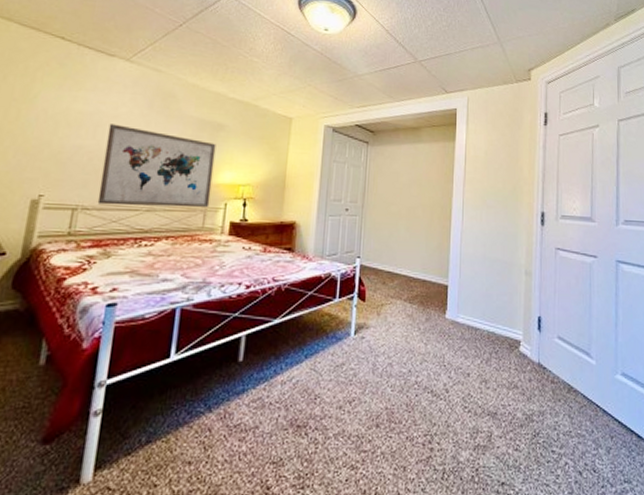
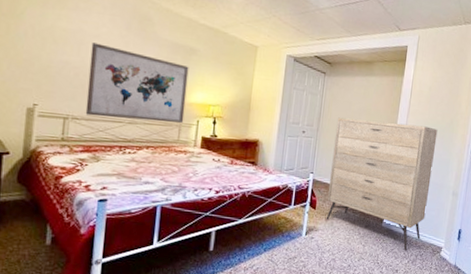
dresser: none [378,191,500,347] -> present [326,117,438,250]

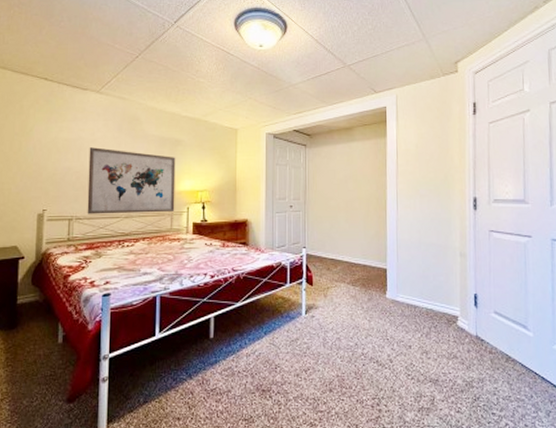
dresser: present [326,117,438,250] -> none [323,186,433,322]

